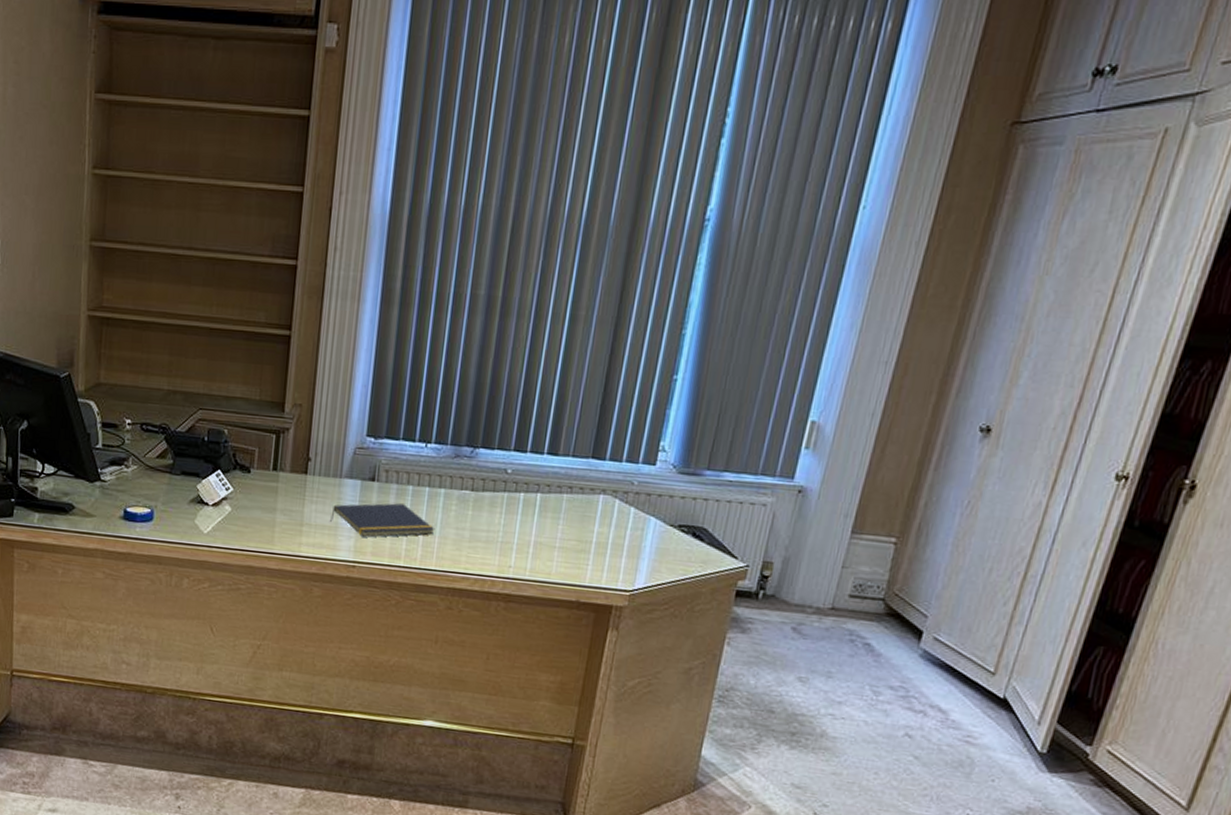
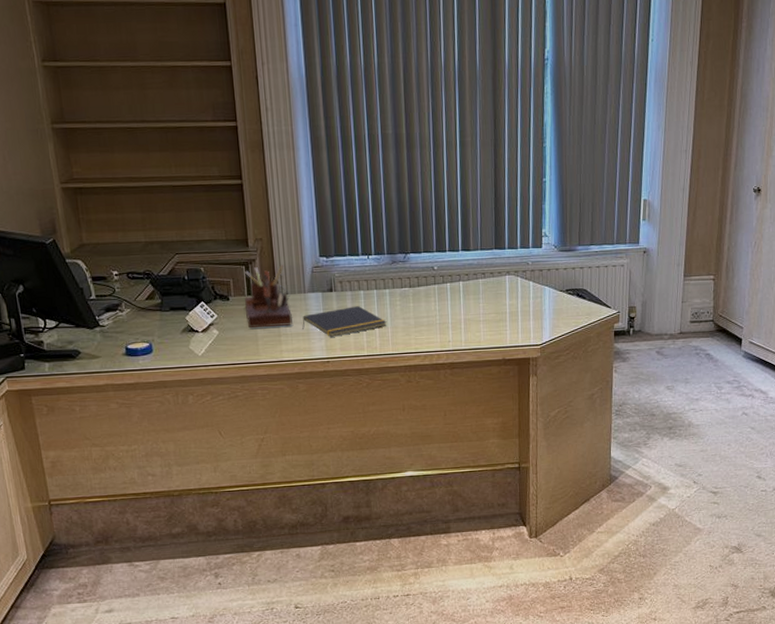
desk organizer: none [266,438,323,515] -> present [245,265,293,327]

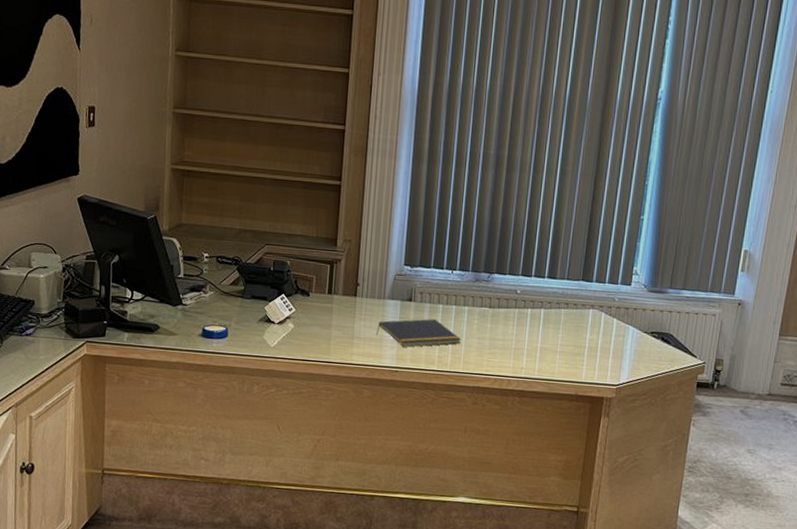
desk organizer: present [245,265,293,327] -> none [323,267,370,329]

